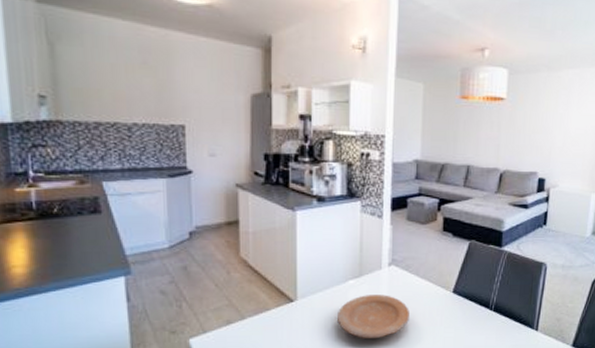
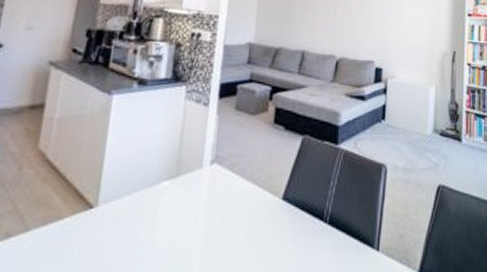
plate: present [336,295,409,338] -> none [143,200,231,259]

